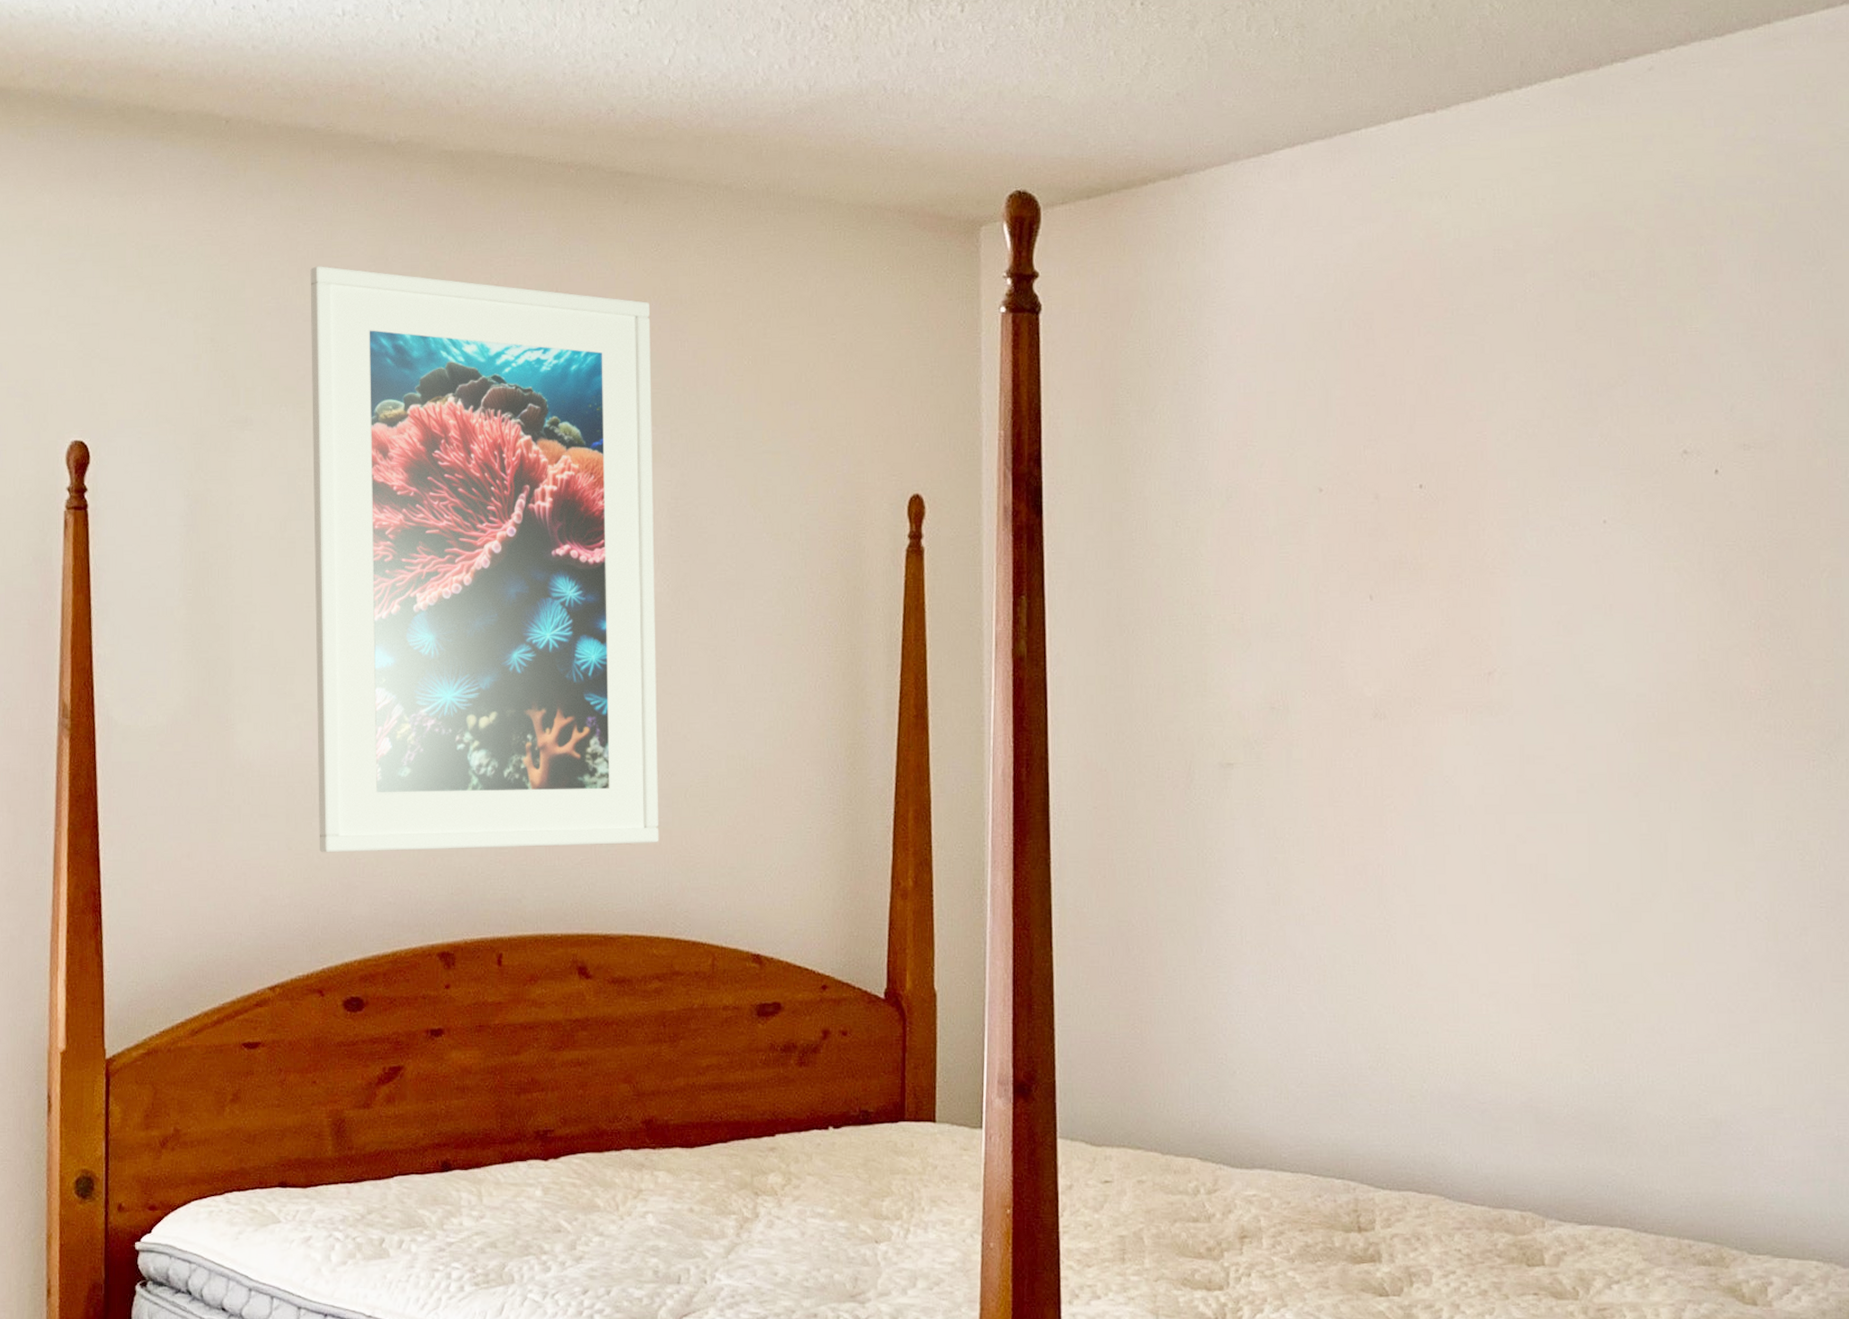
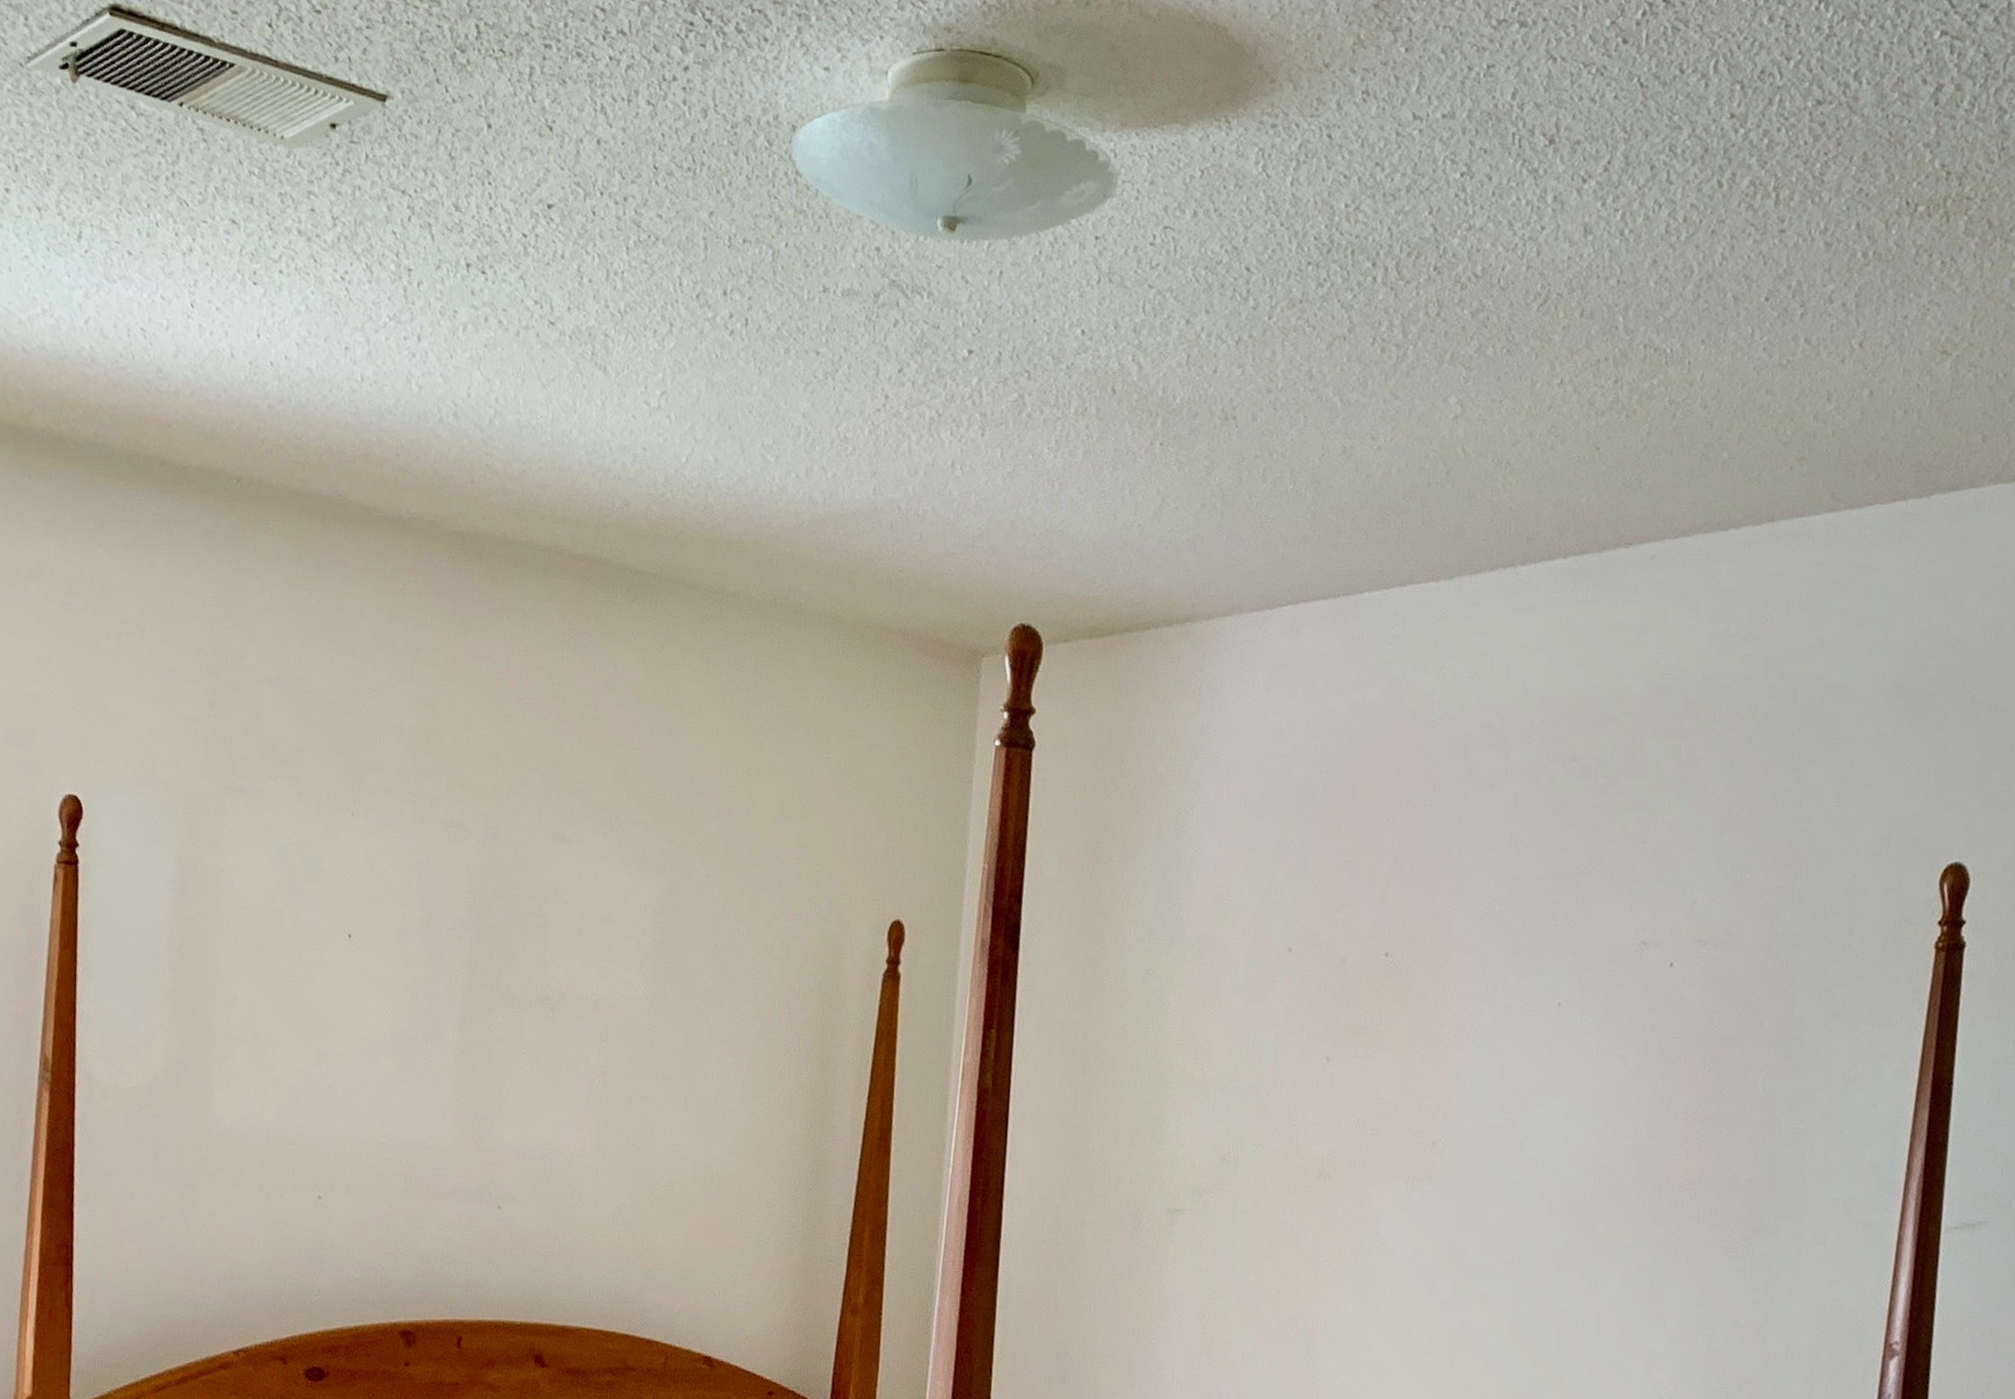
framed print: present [310,266,659,853] -> none [289,638,650,1241]

